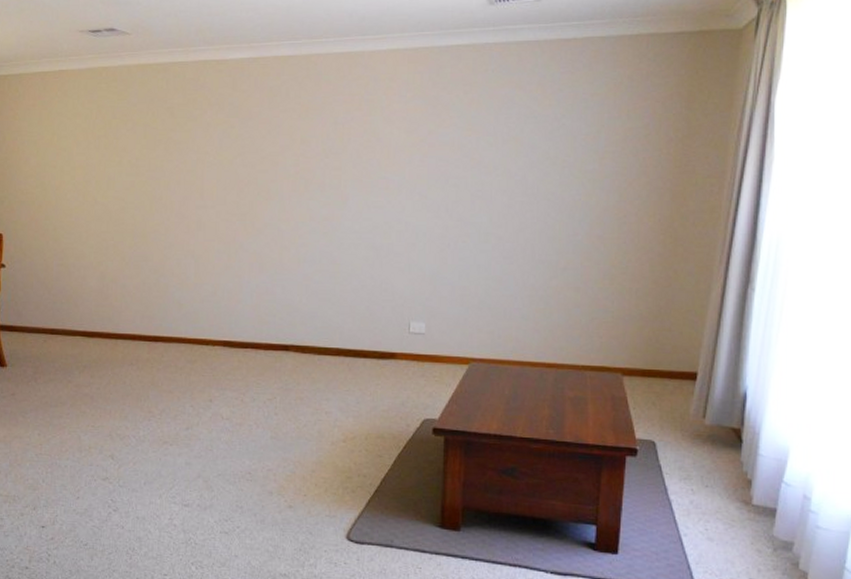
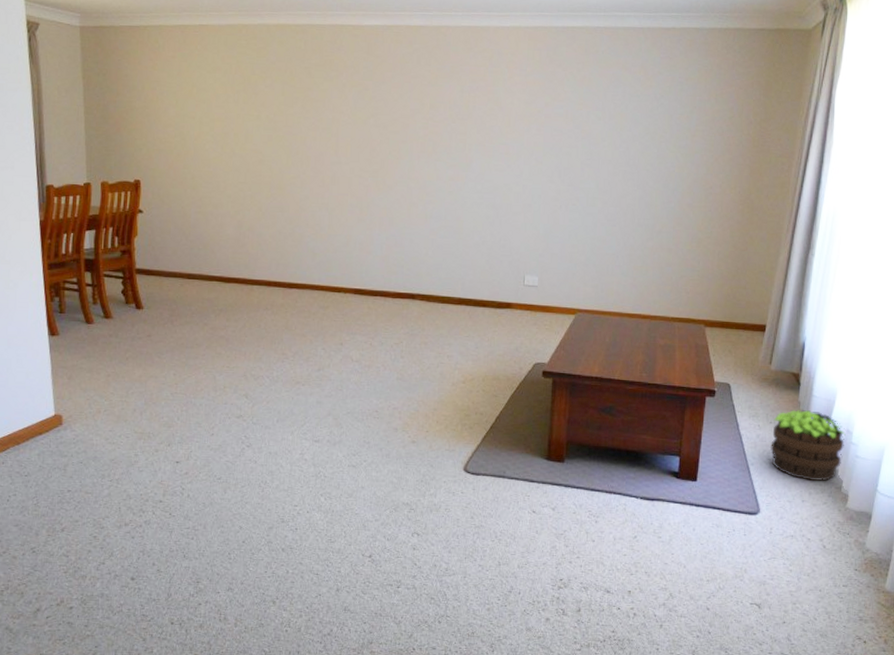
potted plant: none [706,471,802,557] -> present [769,410,846,482]

